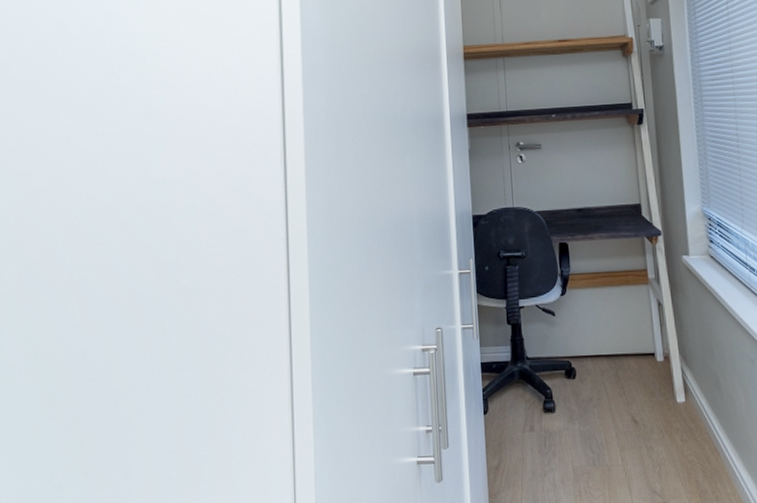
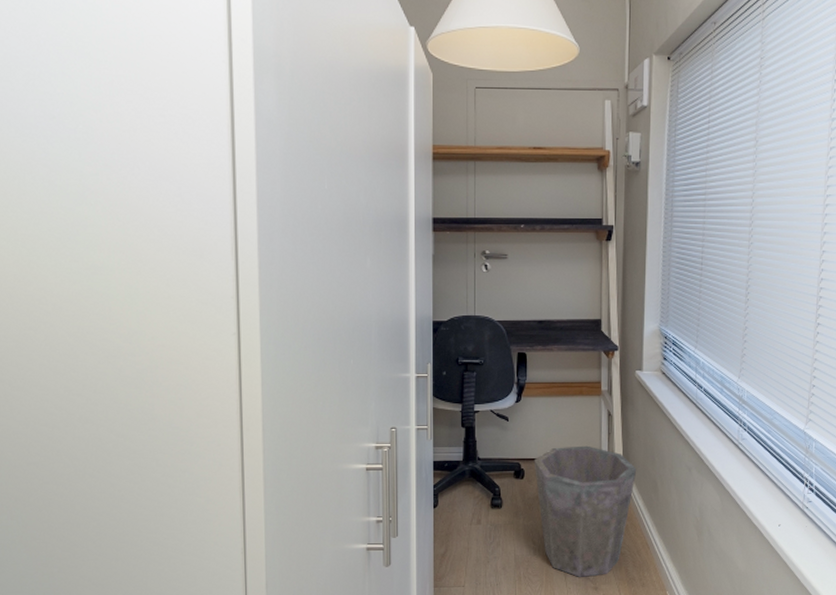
waste bin: none [584,339,696,491] -> present [534,445,637,577]

